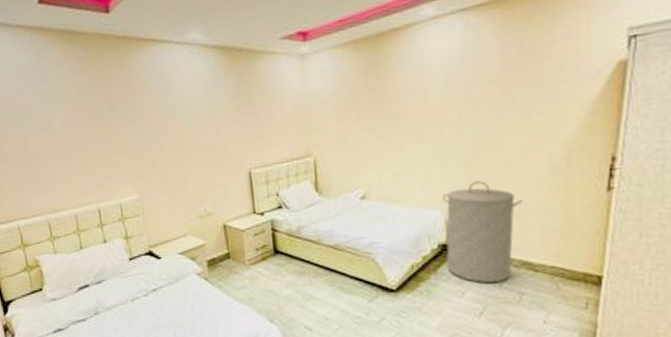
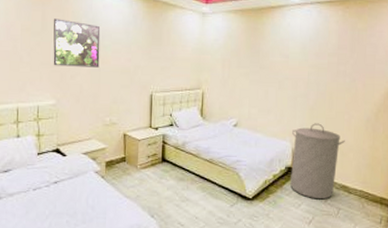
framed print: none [121,94,183,153] -> present [53,18,101,68]

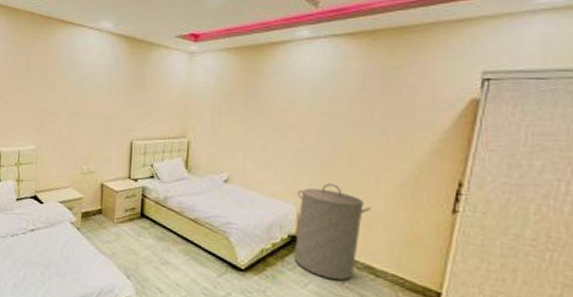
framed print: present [53,18,101,68] -> none [35,62,82,113]

